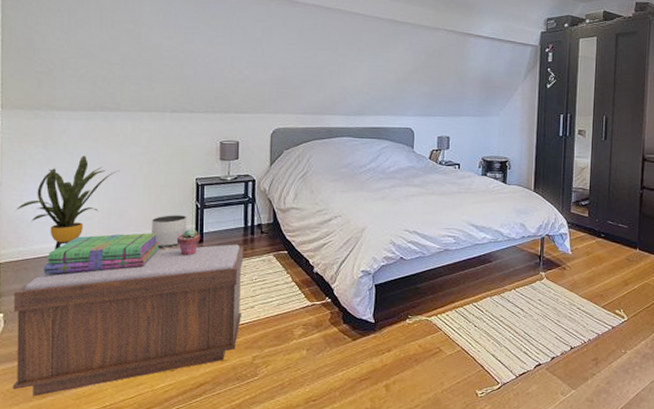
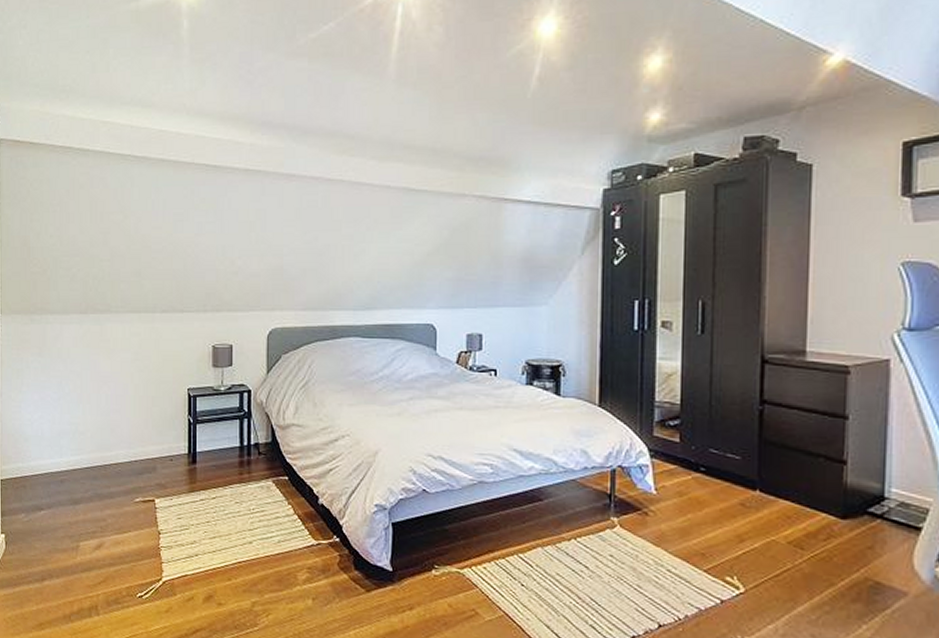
bench: present [13,244,244,396] -> none [14,466,240,627]
house plant: present [15,156,120,250] -> none [14,363,112,468]
stack of books: present [44,232,160,274] -> none [41,450,152,494]
planter: present [152,215,187,247] -> none [144,430,179,468]
potted succulent: present [176,229,201,255] -> none [169,447,194,478]

